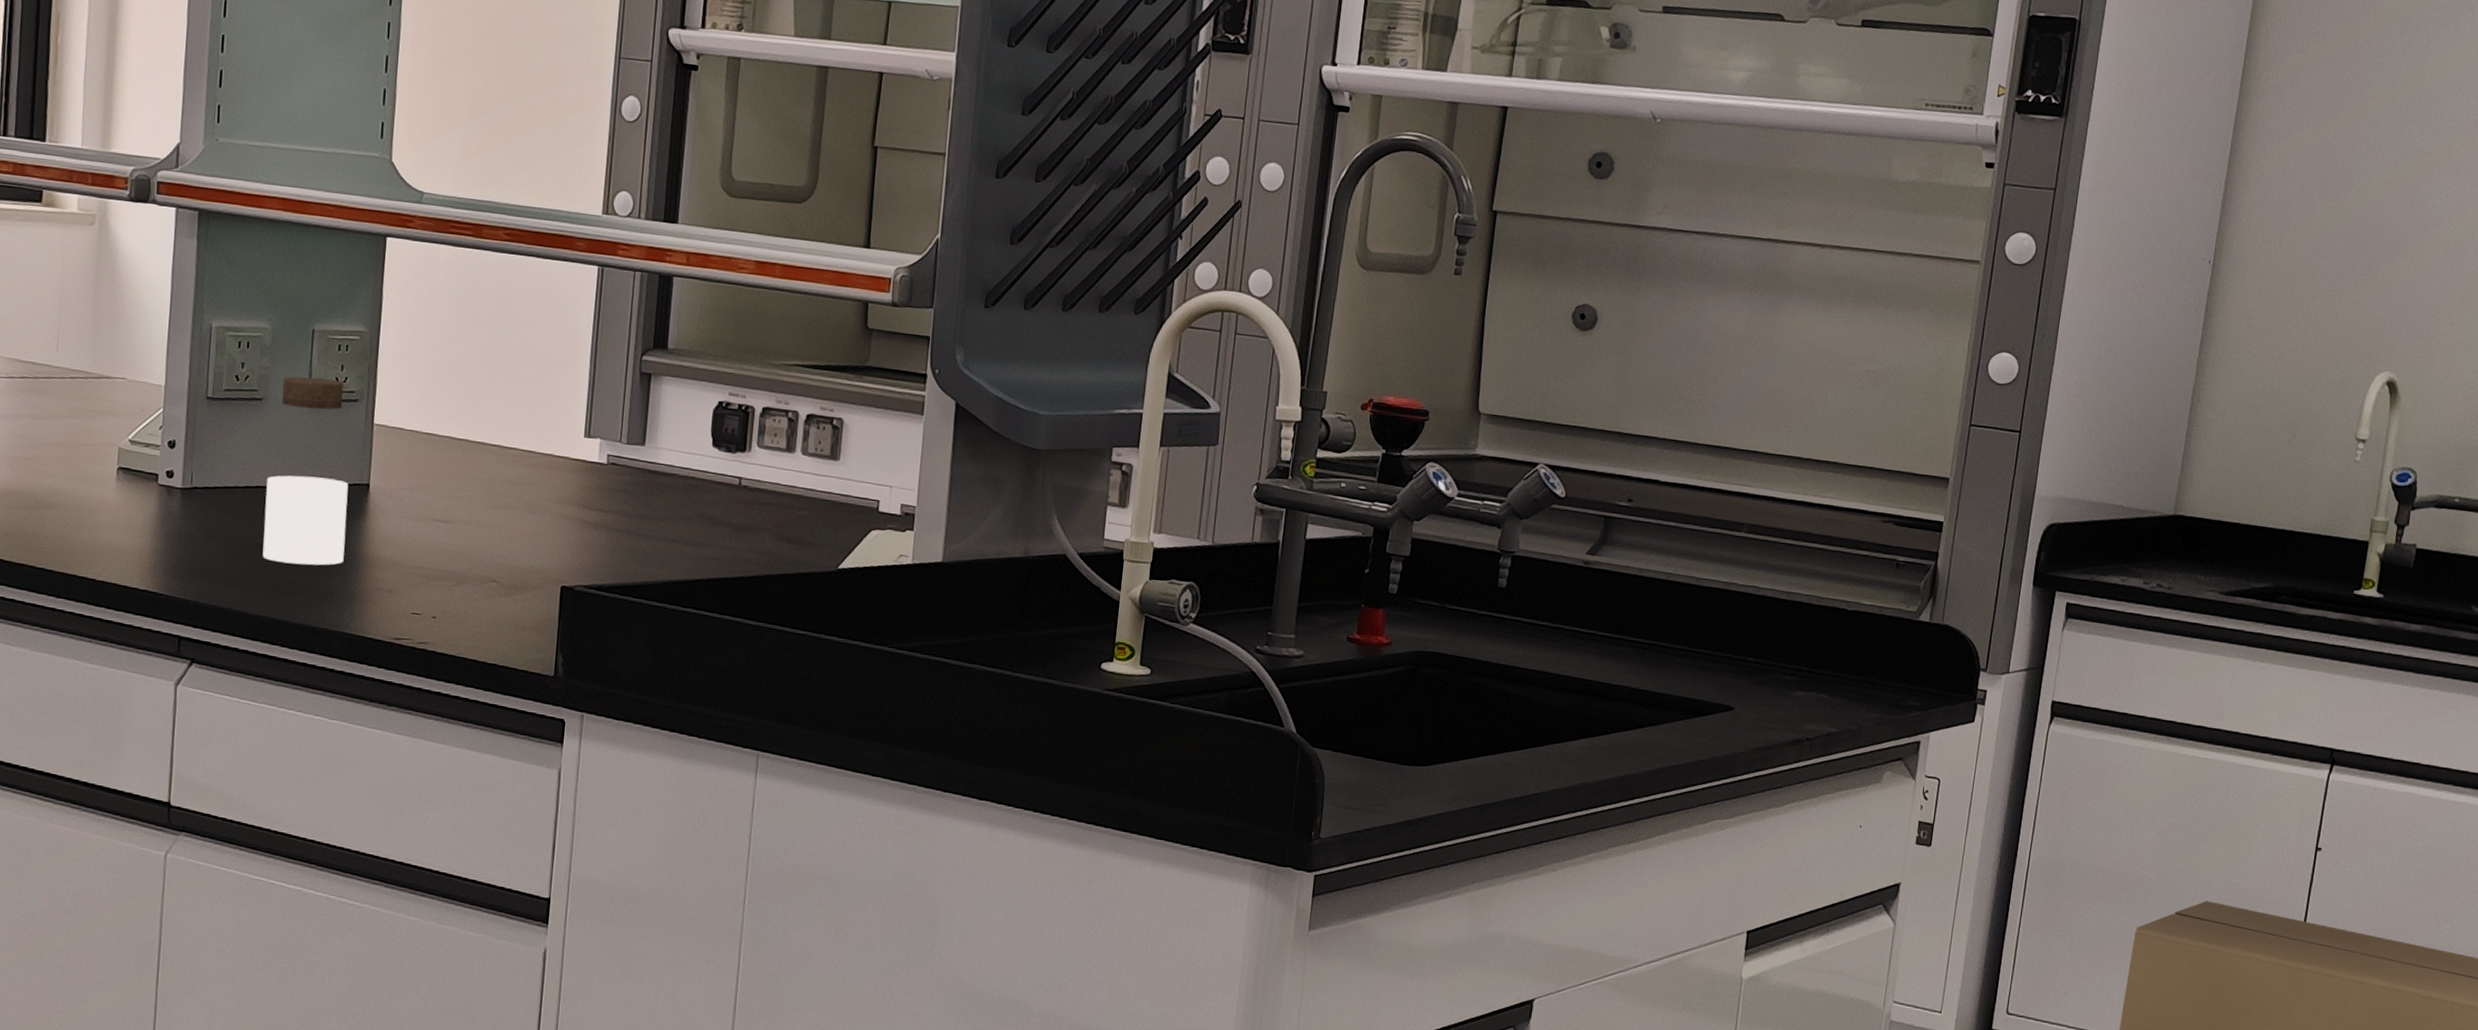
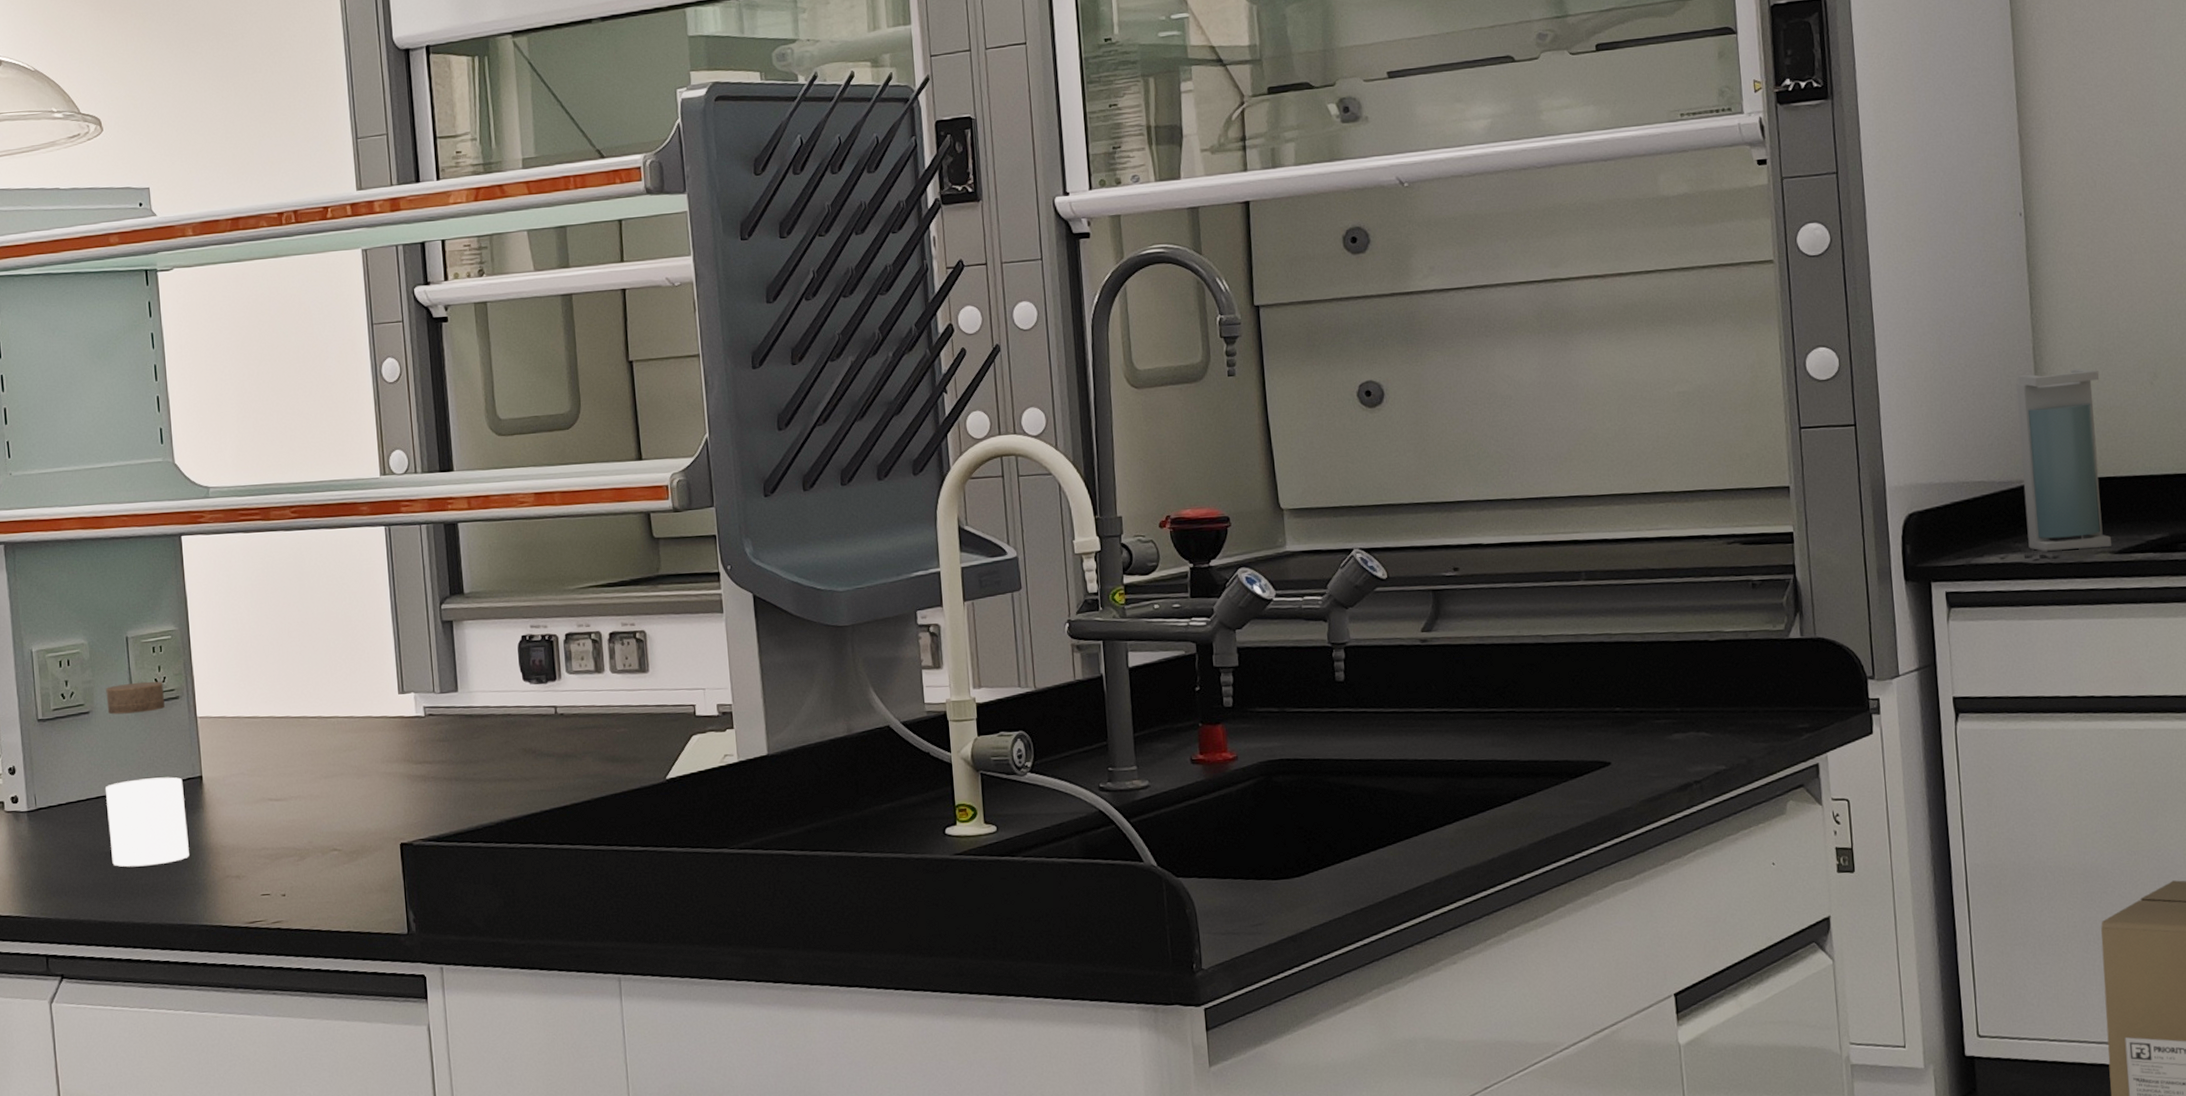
soap dispenser: none [2149,413,2246,587] -> present [2015,368,2111,553]

